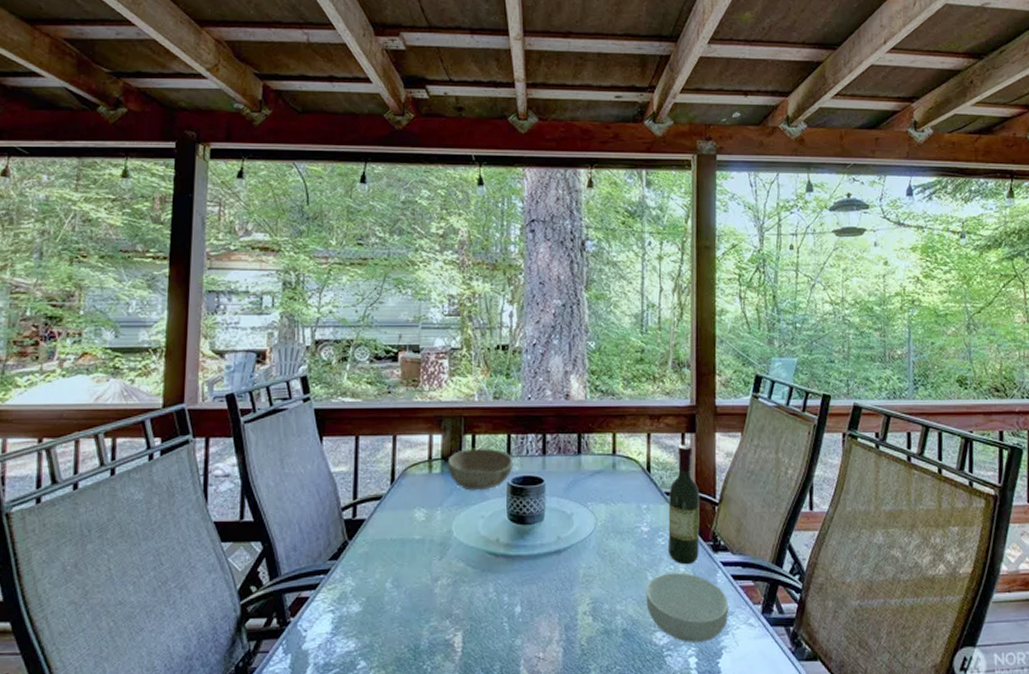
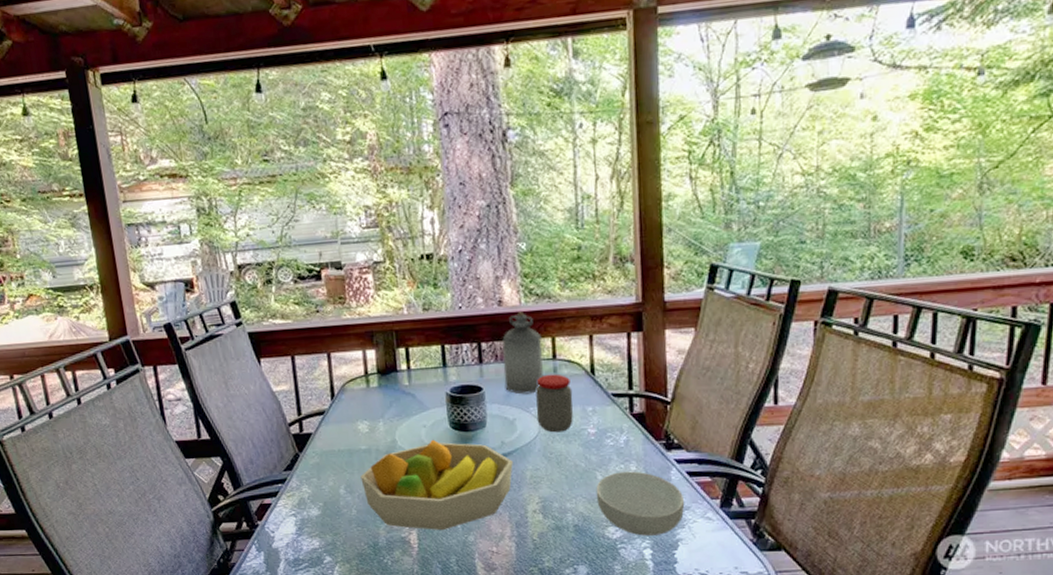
fruit bowl: none [410,531,567,633] -> present [360,439,513,531]
bowl: present [447,448,514,491] -> none [383,360,450,403]
bottle: none [565,407,604,489] -> present [502,312,543,394]
jar: none [593,469,629,530] -> present [536,374,573,433]
wine bottle: present [668,444,700,565] -> none [615,343,651,464]

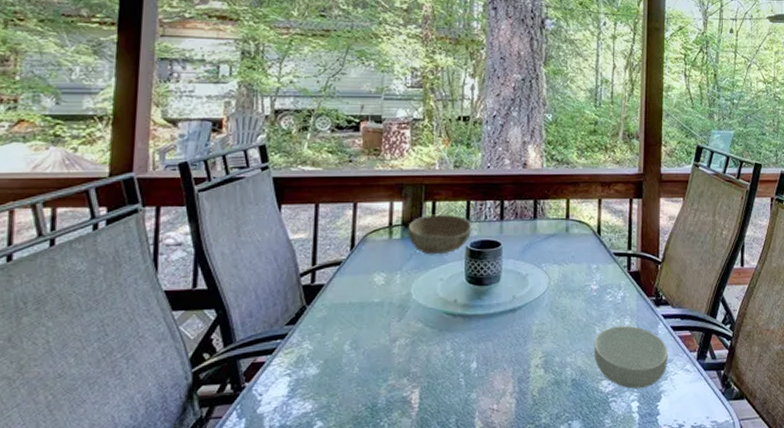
fruit bowl: present [360,439,513,531] -> none [369,293,521,389]
bowl: none [383,360,450,403] -> present [407,214,472,255]
bottle: present [502,312,543,394] -> none [521,175,558,251]
jar: present [536,374,573,433] -> none [547,233,581,288]

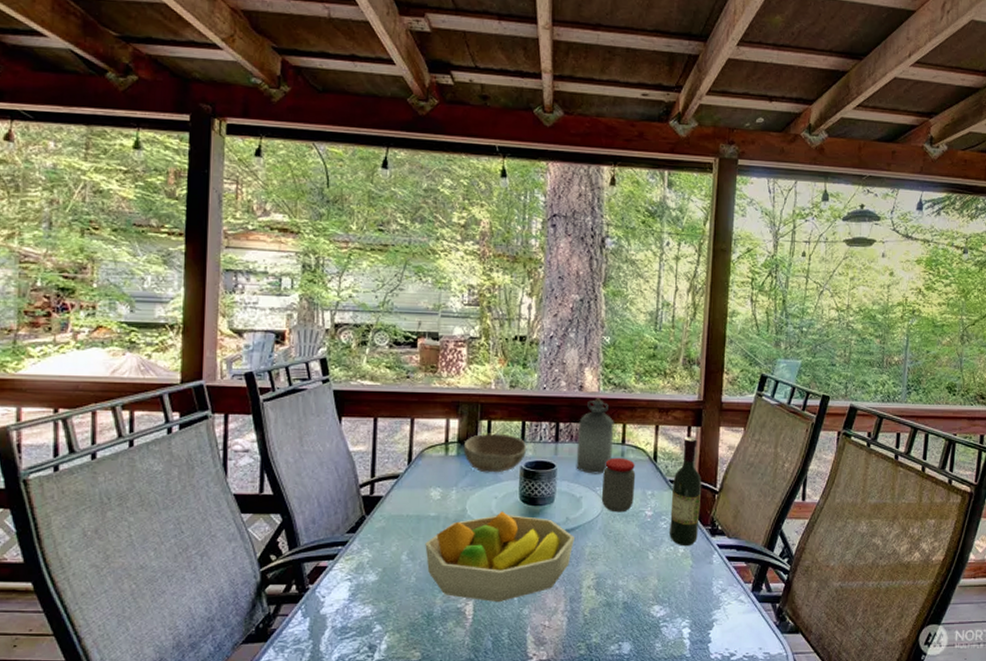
fruit bowl: none [369,293,521,389] -> present [425,511,575,603]
bottle: none [521,175,558,251] -> present [576,398,614,474]
jar: none [547,233,581,288] -> present [601,457,636,513]
cereal bowl: present [594,325,668,389] -> none [646,553,723,615]
wine bottle: none [615,209,644,319] -> present [670,436,701,547]

